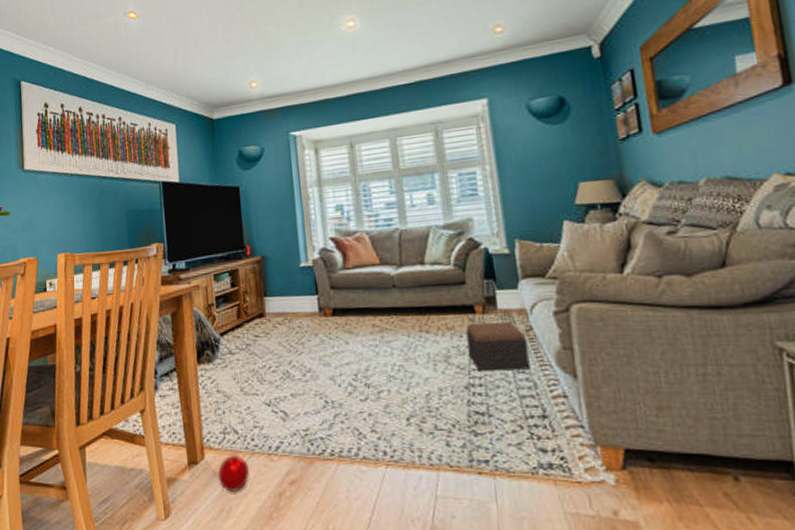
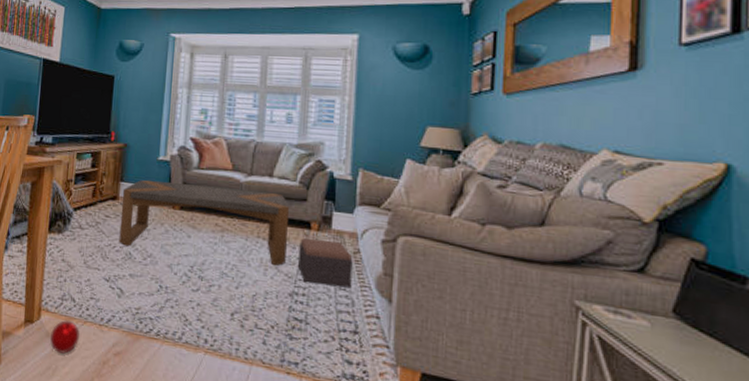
coffee table: none [268,280,455,365] -> present [119,179,290,266]

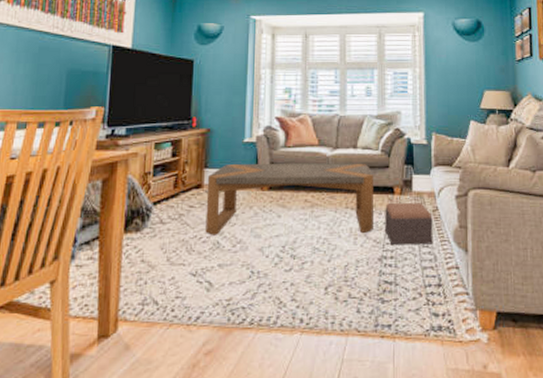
ball: present [49,319,80,354] -> none [129,326,166,365]

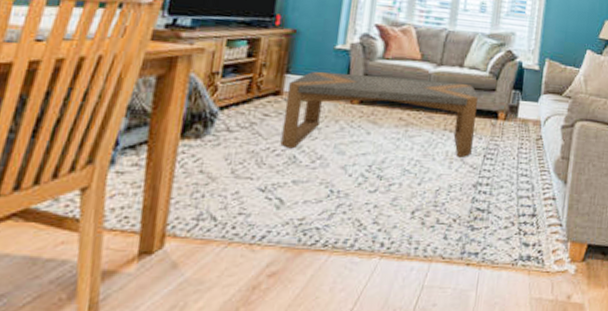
footstool: present [385,202,433,246] -> none [483,127,535,174]

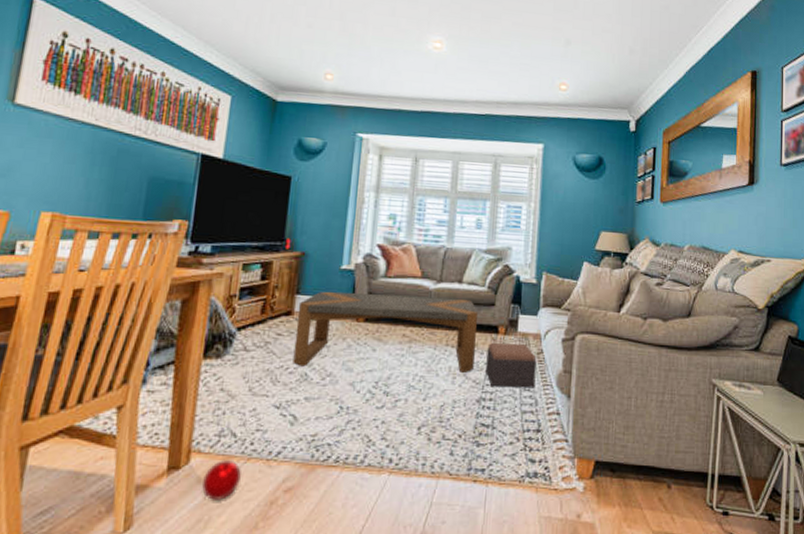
ball: none [176,243,222,286] -> present [201,459,242,500]
footstool: none [483,127,535,174] -> present [486,342,537,388]

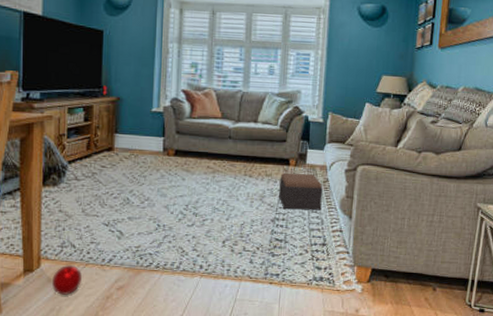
coffee table: present [293,291,479,372] -> none [116,130,272,197]

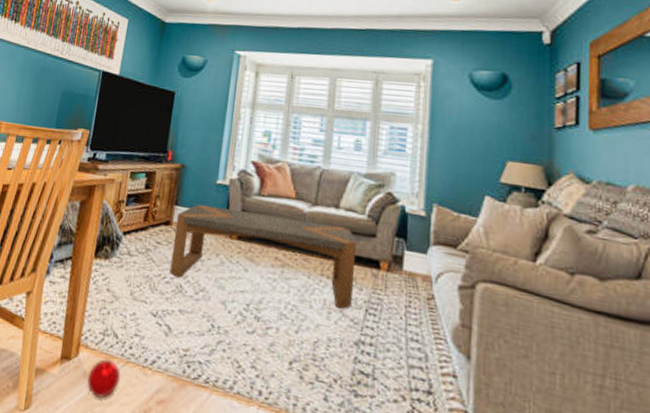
coffee table: none [116,130,272,197] -> present [169,204,357,309]
footstool: present [279,172,323,210] -> none [365,278,426,340]

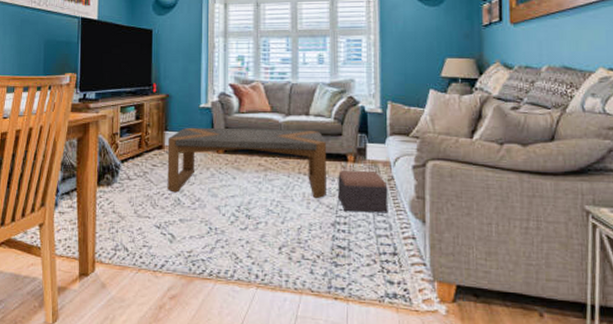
ball: present [86,358,121,398] -> none [105,269,136,303]
footstool: none [365,278,426,340] -> present [338,170,388,213]

